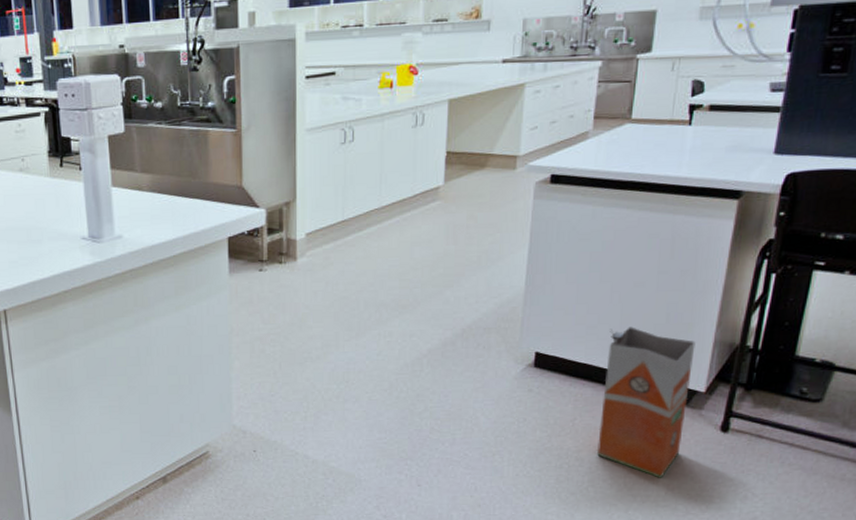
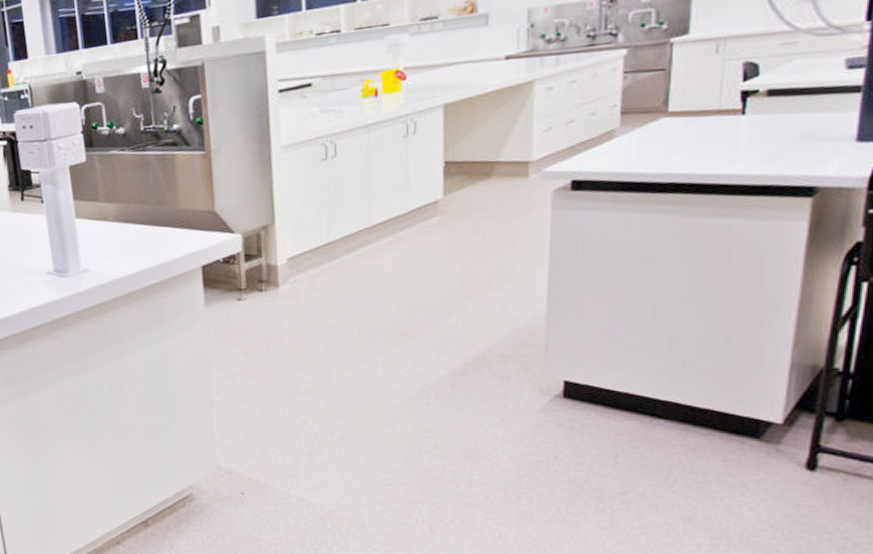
waste bin: present [596,327,696,478] -> none [646,349,766,524]

